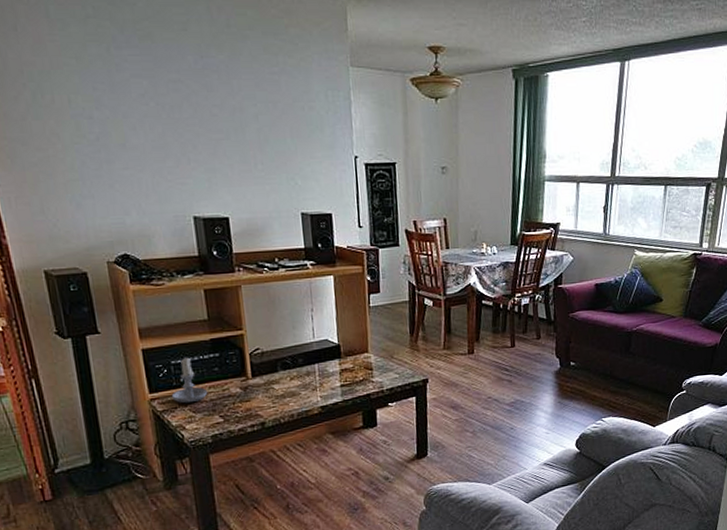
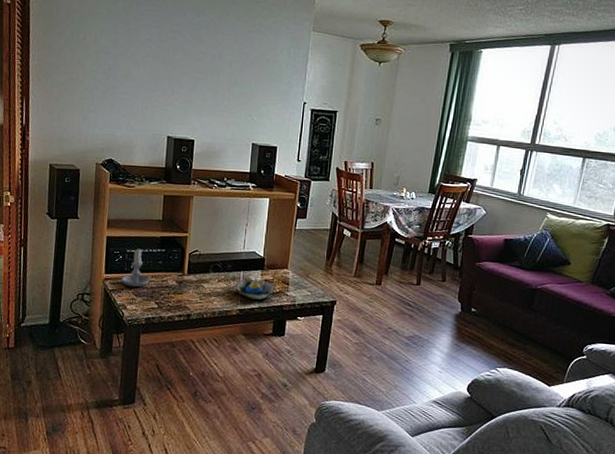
decorative bowl: none [311,367,358,393] -> present [235,277,275,300]

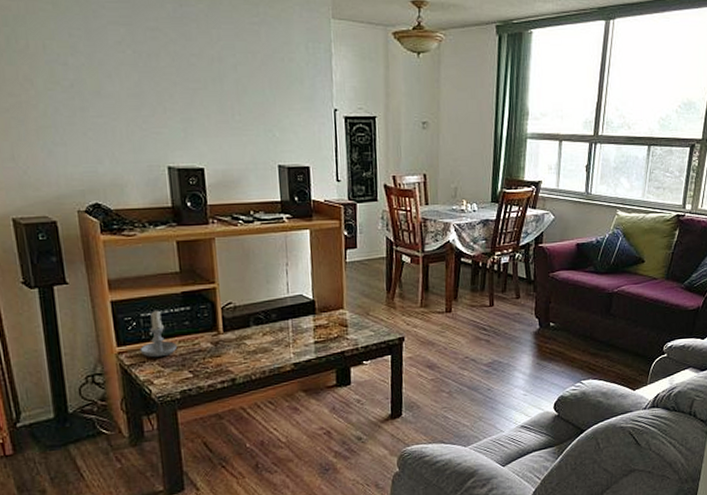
decorative bowl: present [235,277,275,300] -> none [284,323,332,350]

